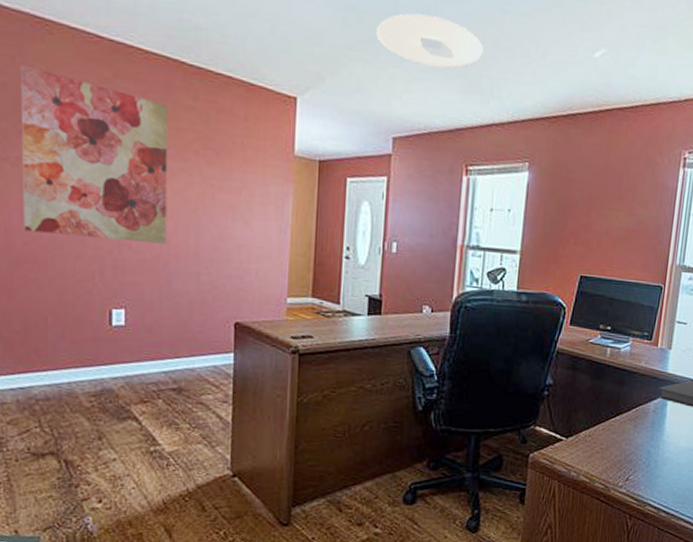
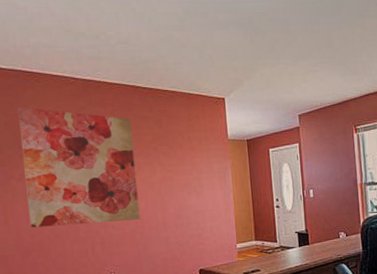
ceiling light: present [376,13,485,69] -> none [275,27,355,62]

